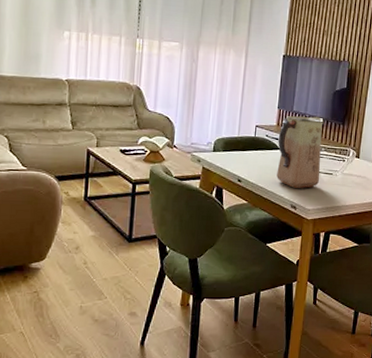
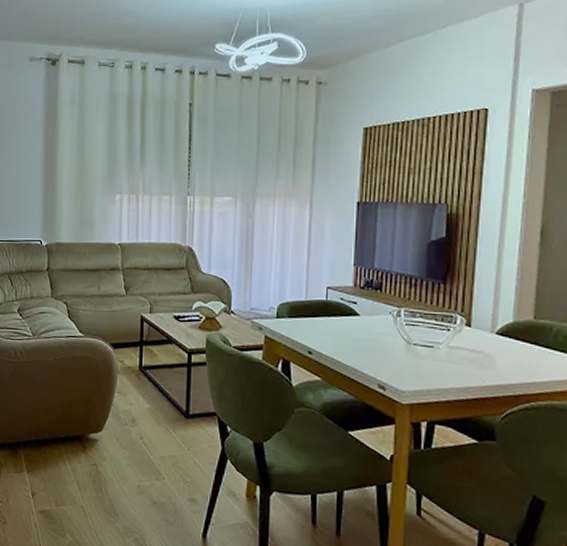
vase: present [277,115,324,188] -> none [356,274,416,364]

